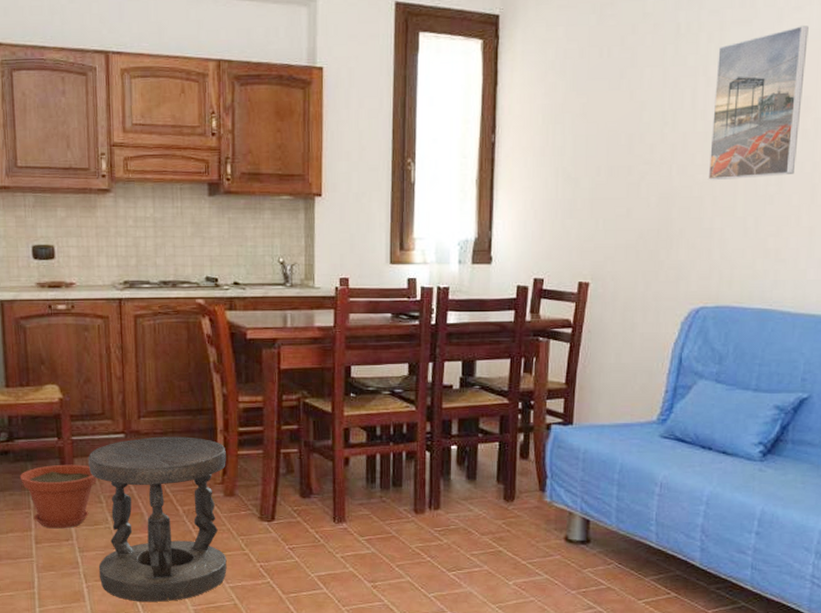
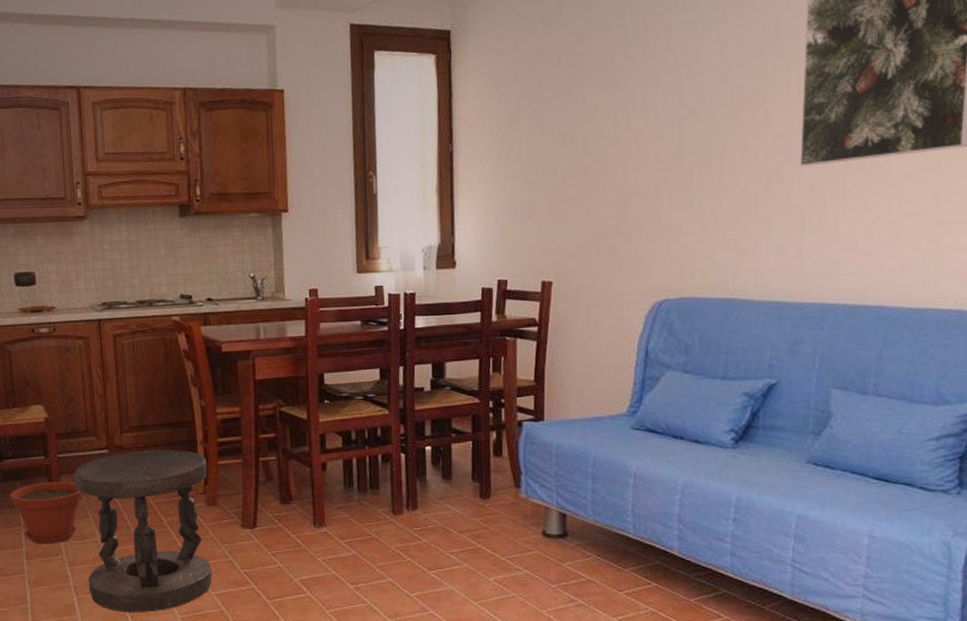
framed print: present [708,26,809,181] -> none [663,23,753,177]

